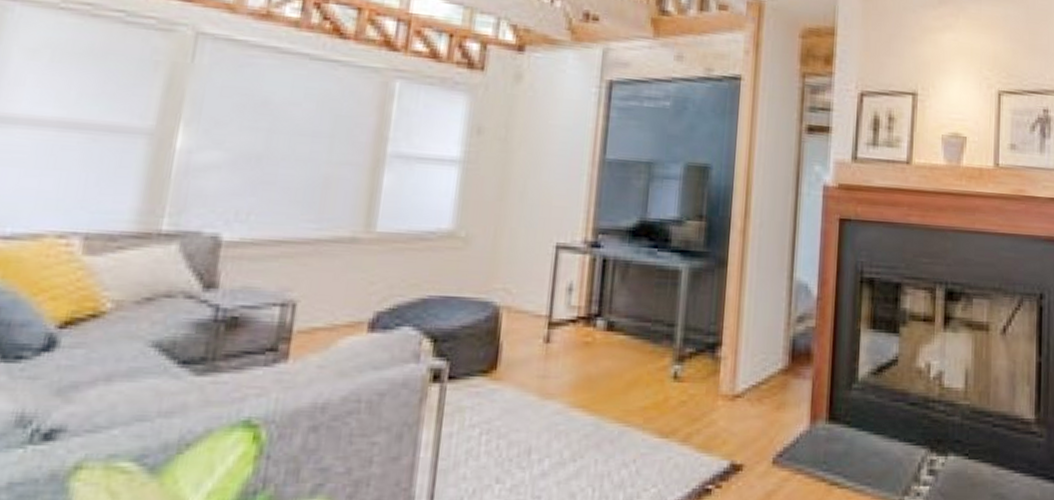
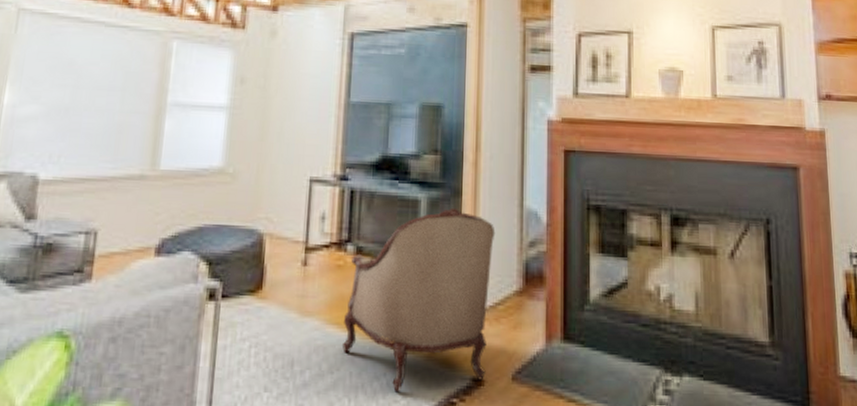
armchair: none [586,280,762,480] -> present [341,209,496,393]

